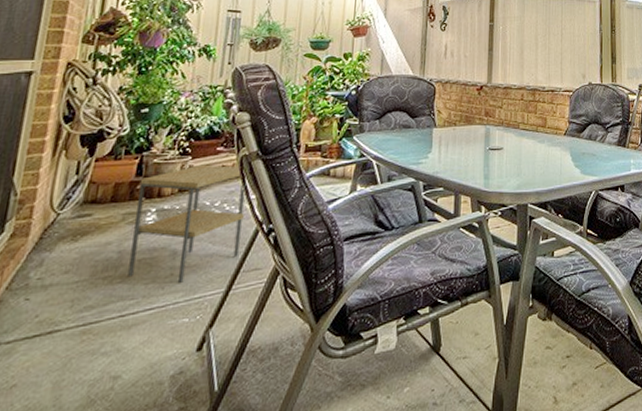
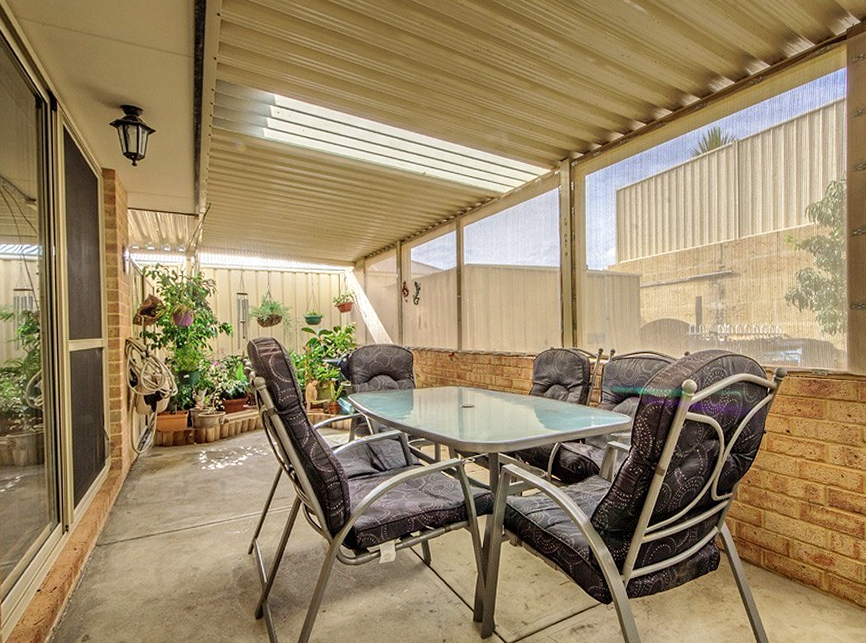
side table: present [128,164,246,283] -> none [191,418,270,505]

